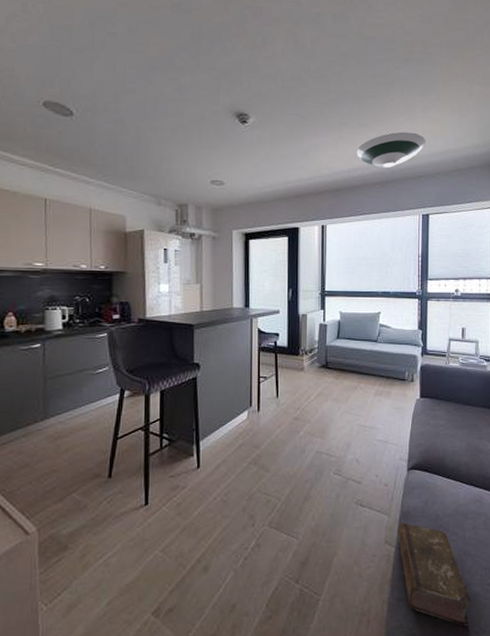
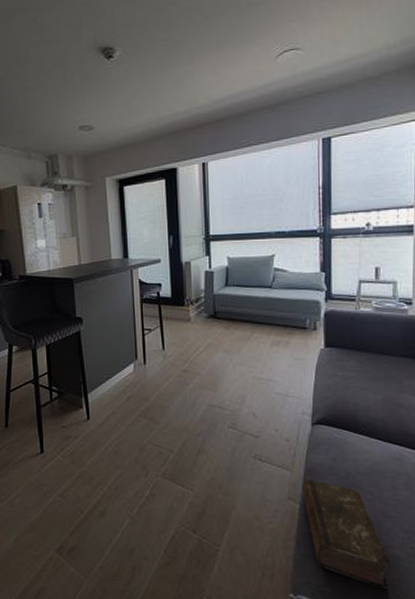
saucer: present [356,132,425,168] -> none [238,40,324,88]

